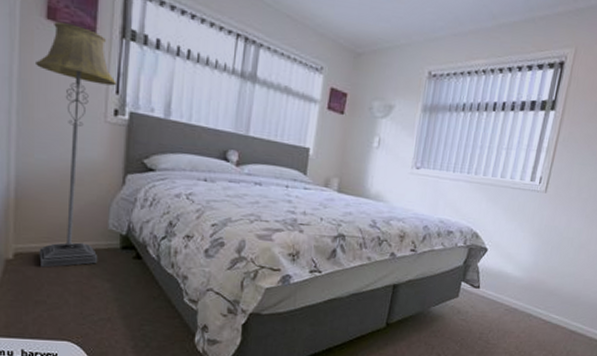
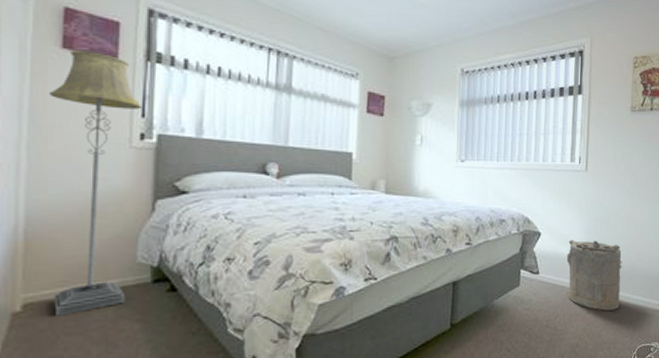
laundry hamper: none [506,259,569,333] -> present [567,239,623,311]

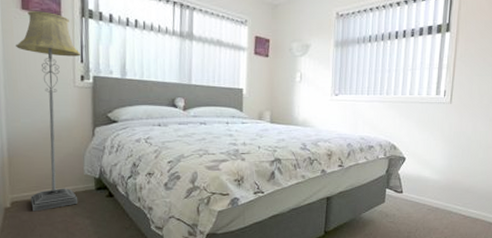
laundry hamper: present [567,239,623,311] -> none [429,164,482,227]

